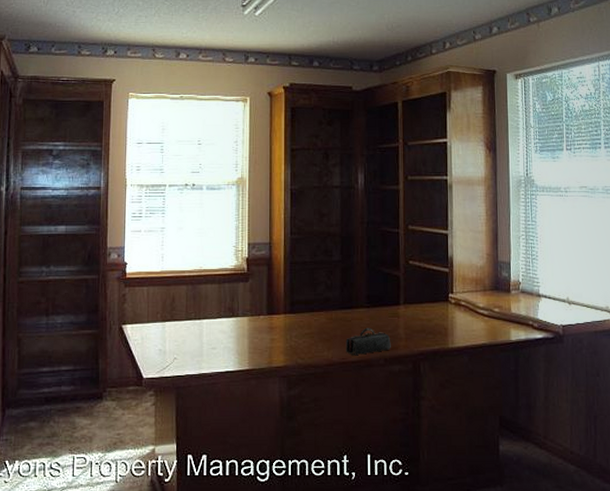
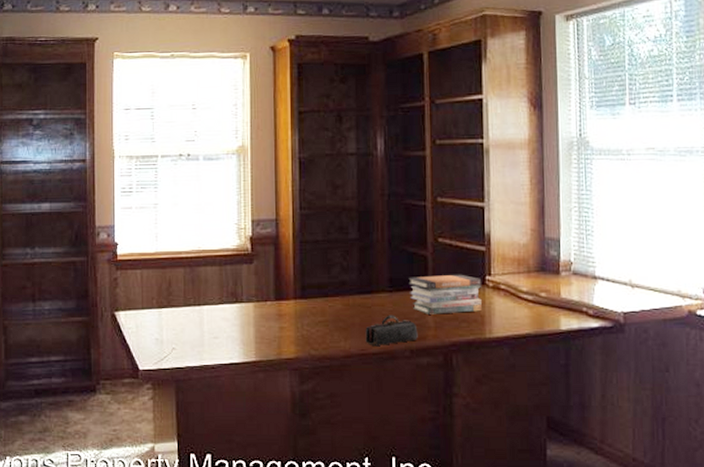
book stack: none [383,292,446,327] -> present [408,274,482,314]

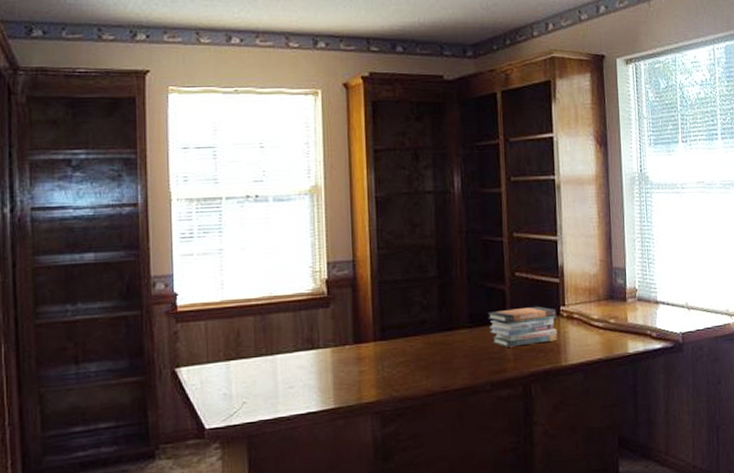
pencil case: present [365,314,418,347] -> none [446,350,498,383]

